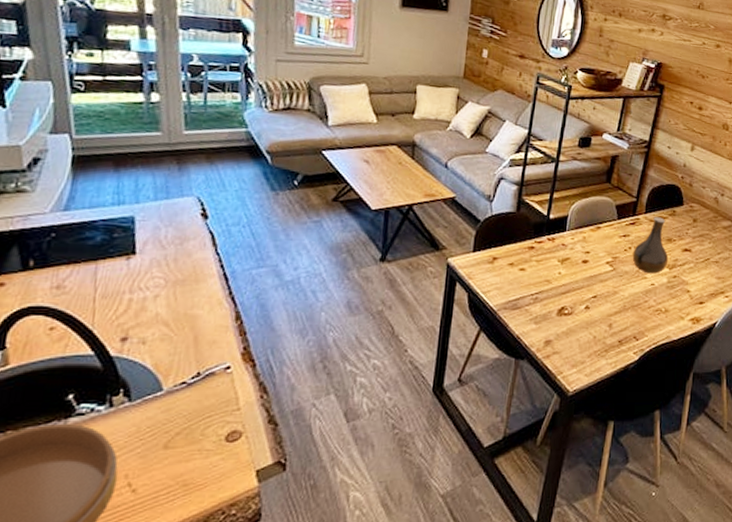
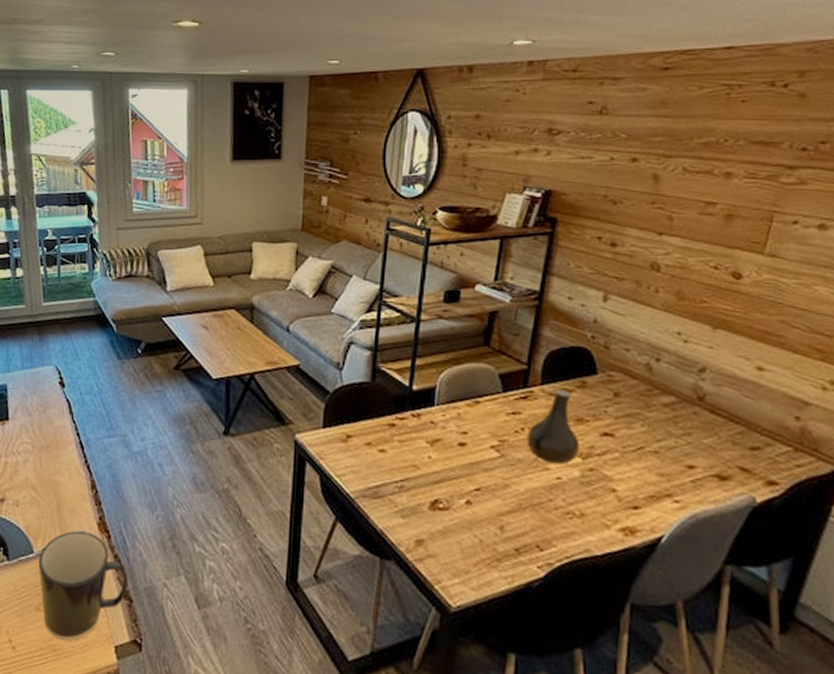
mug: none [167,363,274,474] -> present [38,530,128,641]

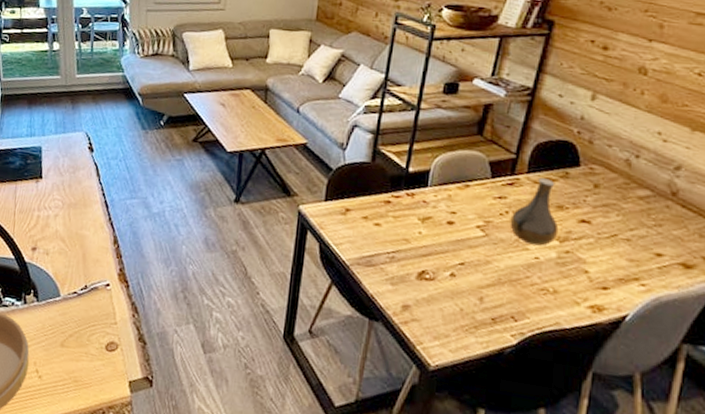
mug: present [38,530,128,641] -> none [64,279,143,374]

